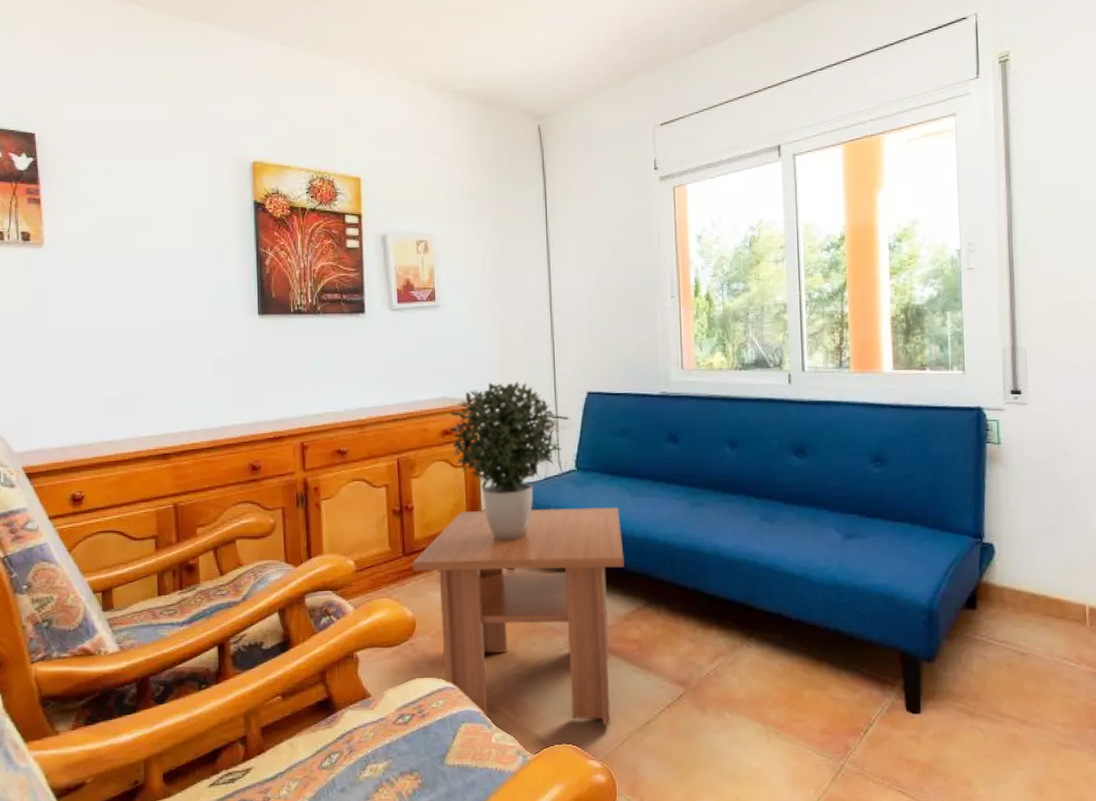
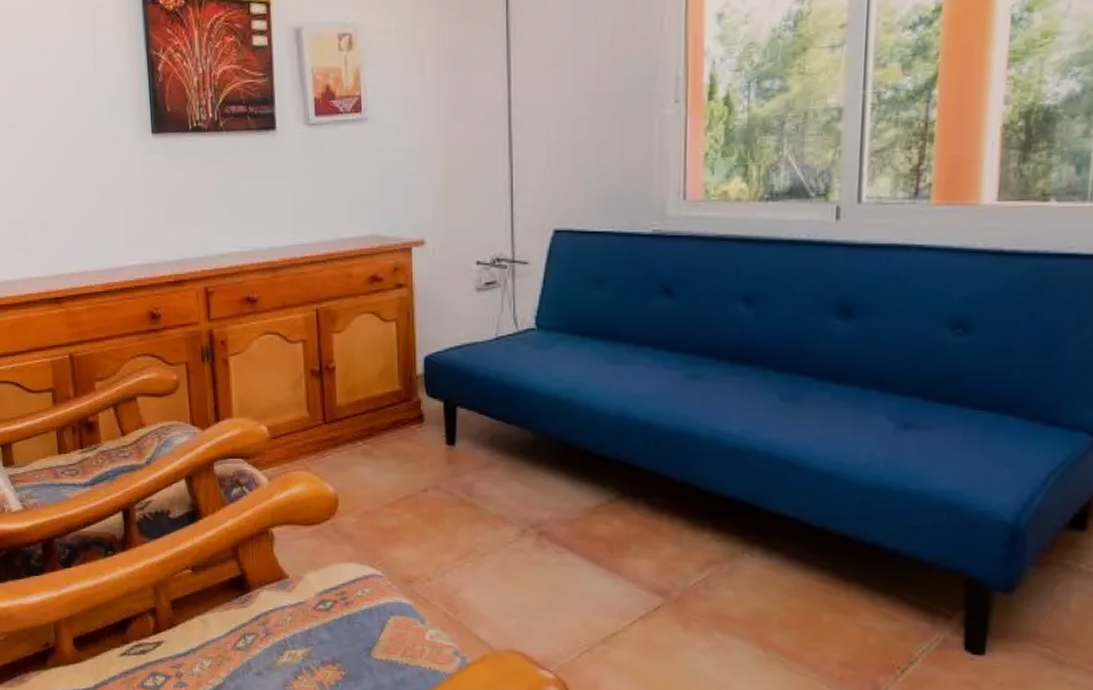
coffee table: present [412,507,624,725] -> none [334,374,594,633]
potted plant: present [448,381,561,541] -> none [377,215,518,412]

